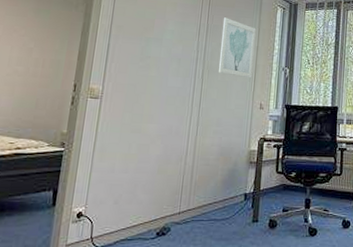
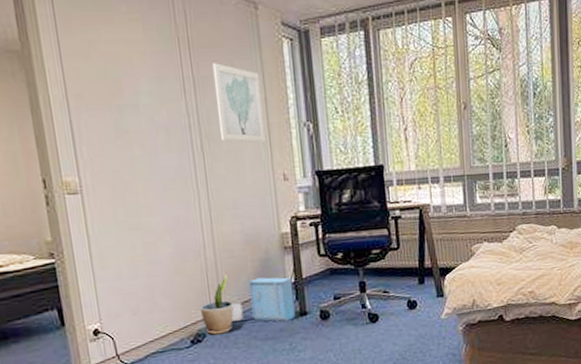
potted plant: none [170,179,199,230] -> present [201,275,234,335]
storage bin: none [195,185,252,226] -> present [231,277,296,322]

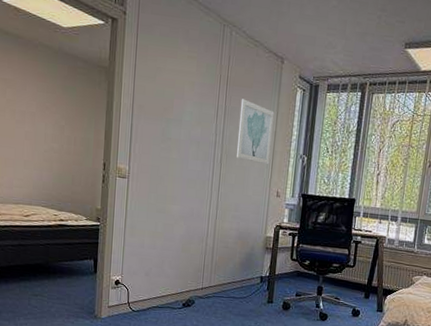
potted plant: present [201,275,234,335] -> none [194,260,219,304]
storage bin: present [231,277,296,322] -> none [216,267,267,306]

